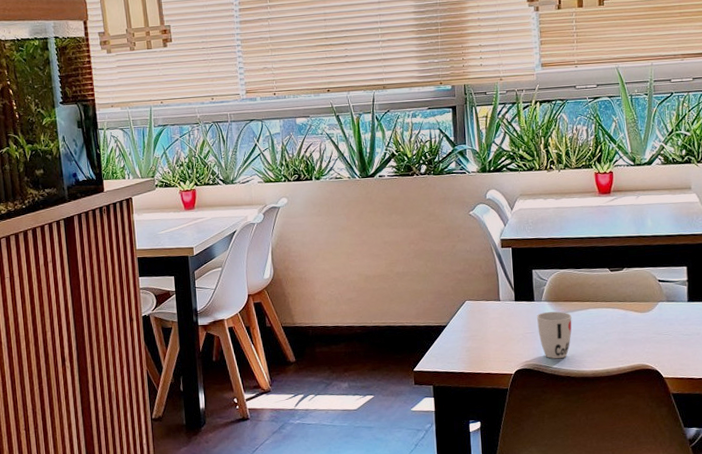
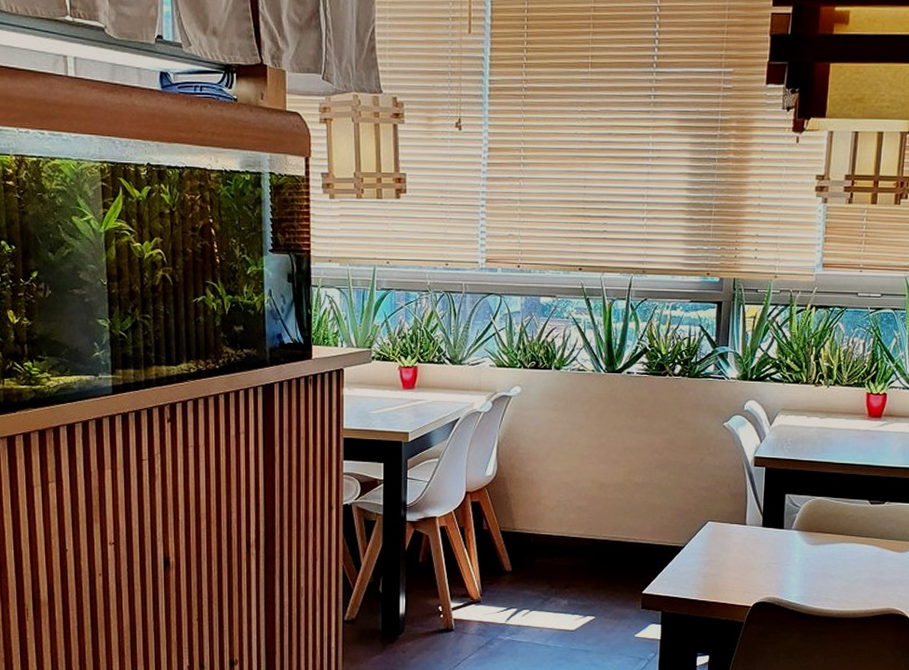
cup: present [537,311,572,359] -> none [783,542,823,595]

